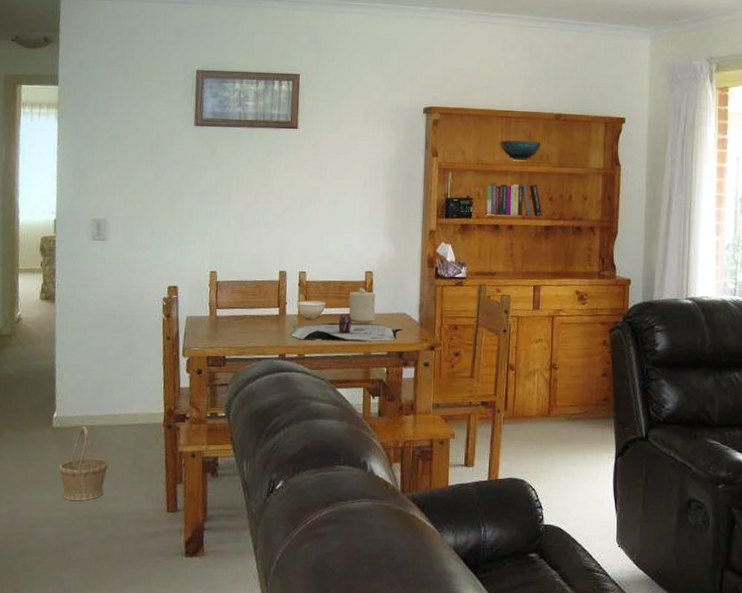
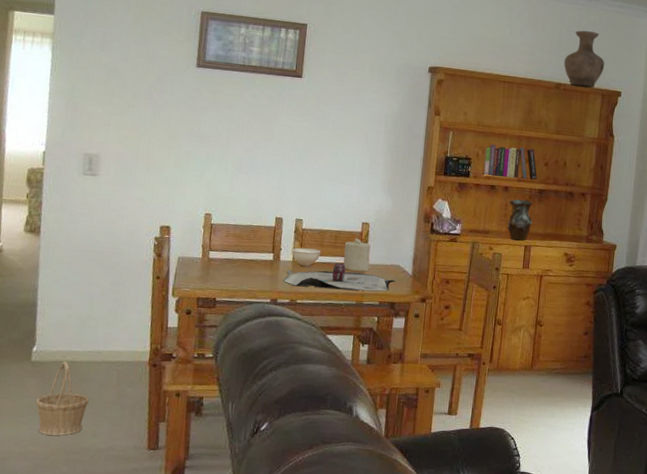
decorative bowl: present [499,140,542,160] -> none [500,104,541,126]
vase: none [513,237,540,281] -> present [506,199,534,241]
vase: none [562,57,606,117] -> present [564,30,605,89]

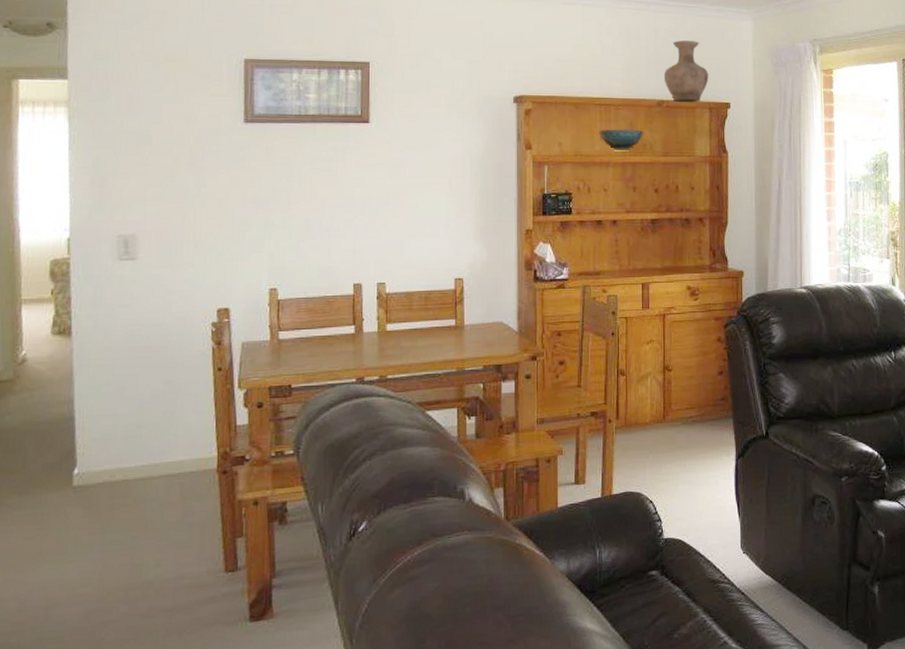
basket: present [36,361,89,436] -> none [83,480,148,573]
newspaper: present [283,262,396,292] -> none [369,327,500,360]
bowl: present [291,248,322,268] -> none [375,315,411,337]
candle: present [343,238,371,273] -> none [436,297,468,336]
books: present [483,144,537,180] -> none [586,174,648,209]
decorative bowl: none [500,104,541,126] -> present [598,129,644,150]
vase: present [506,199,534,241] -> none [619,232,647,279]

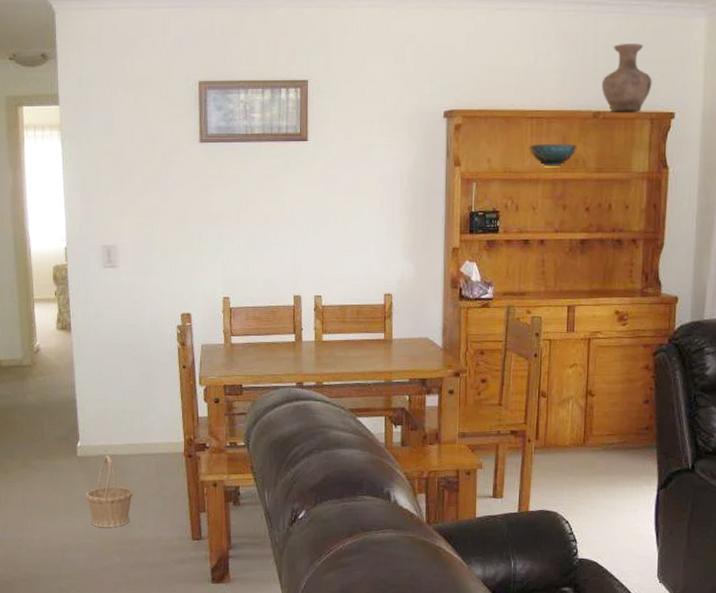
basket: none [83,480,148,573] -> present [86,455,133,528]

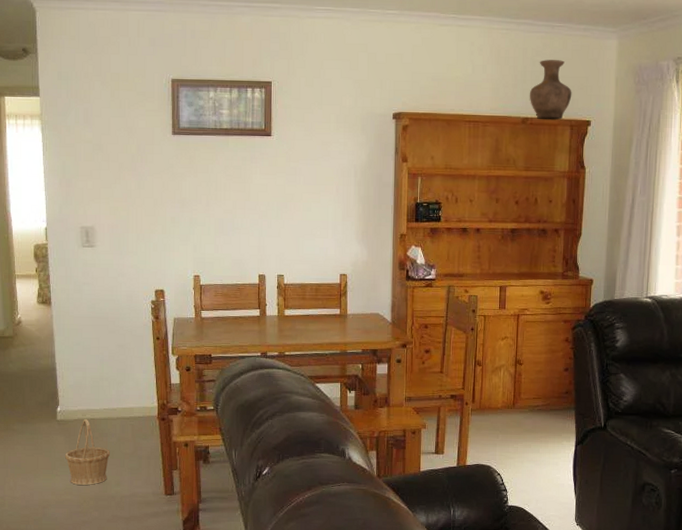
decorative bowl: present [529,143,577,166] -> none [467,144,509,165]

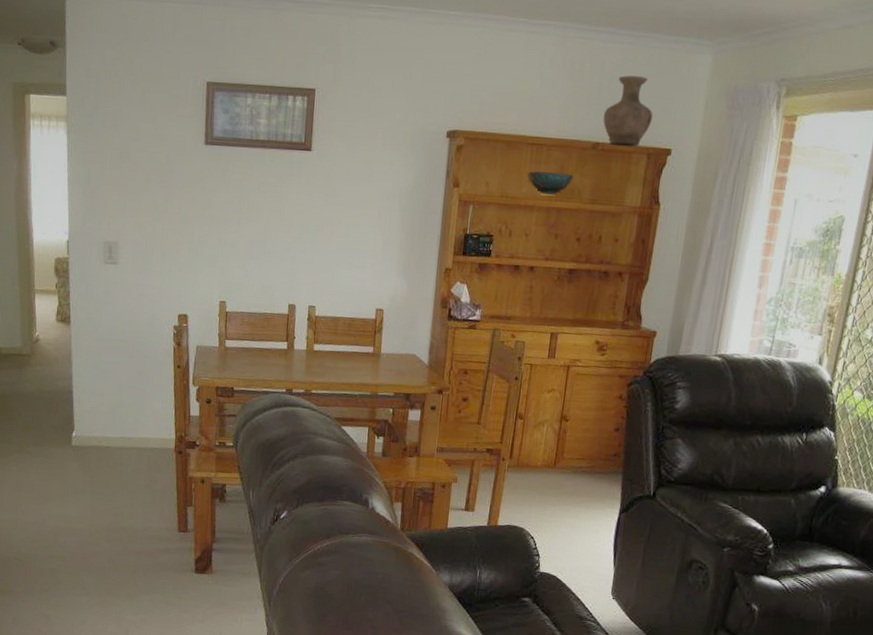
basket: present [65,418,110,486] -> none [79,446,124,516]
decorative bowl: none [467,144,509,165] -> present [527,171,574,195]

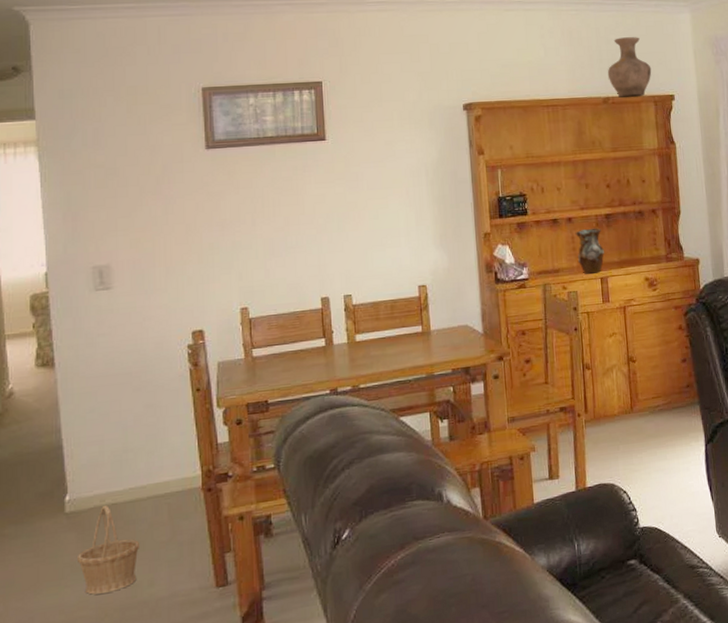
basket: none [79,446,124,516] -> present [78,504,139,595]
decorative bowl: present [527,171,574,195] -> none [547,128,593,149]
vase: none [531,281,563,328] -> present [575,228,604,274]

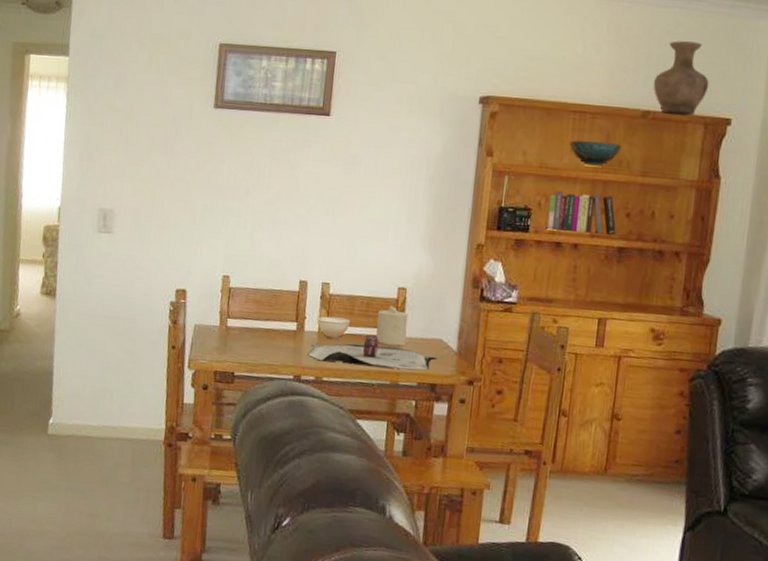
basket: present [78,504,139,595] -> none [52,435,104,517]
newspaper: none [340,334,466,370] -> present [307,334,438,371]
bowl: none [344,324,378,348] -> present [316,316,351,340]
candle: none [402,304,435,343] -> present [376,305,408,347]
books: none [539,172,601,209] -> present [546,191,616,235]
decorative bowl: none [547,128,593,149] -> present [569,140,622,166]
vase: present [575,228,604,274] -> none [575,260,611,312]

